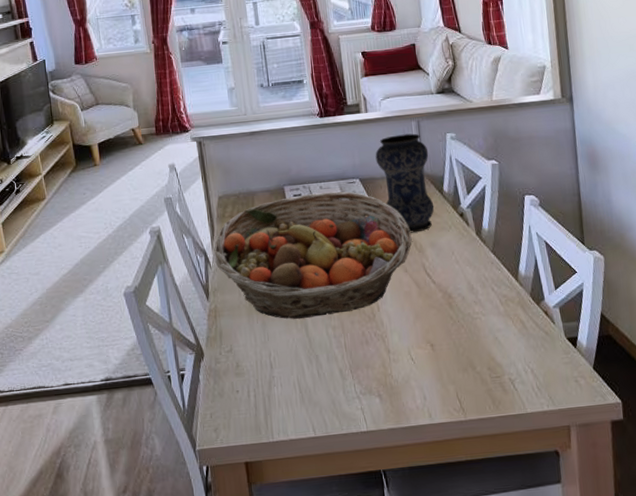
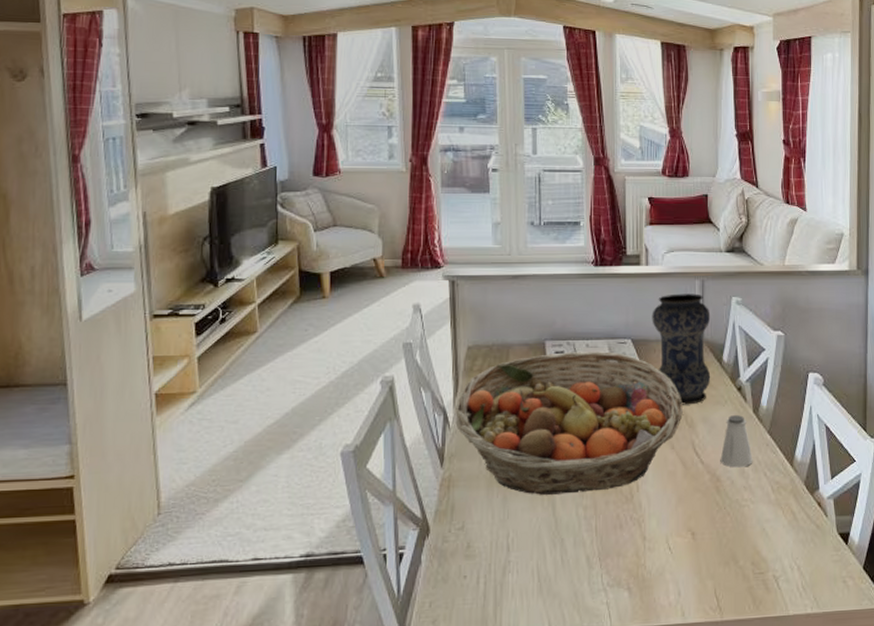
saltshaker: none [450,238,481,285] -> present [720,415,753,468]

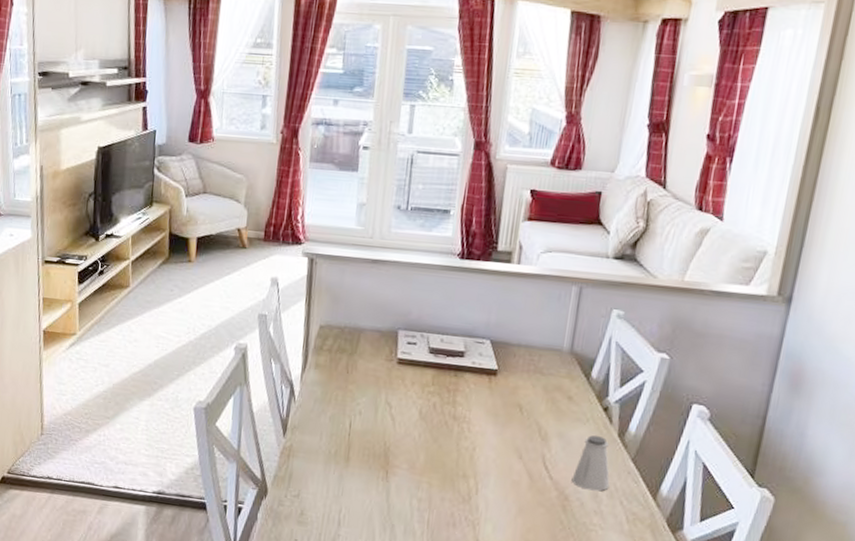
fruit basket: present [455,352,683,495] -> none [301,343,538,487]
vase: present [652,293,711,405] -> none [515,298,585,418]

